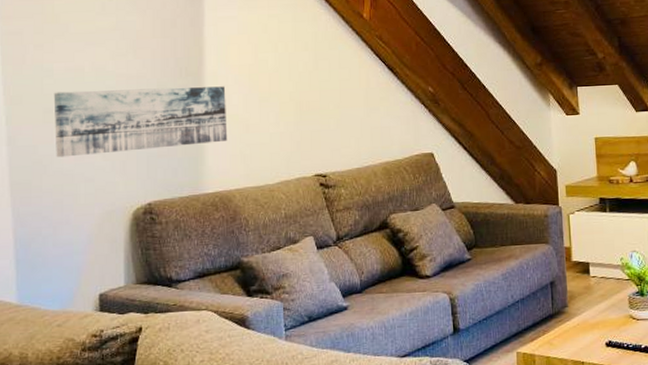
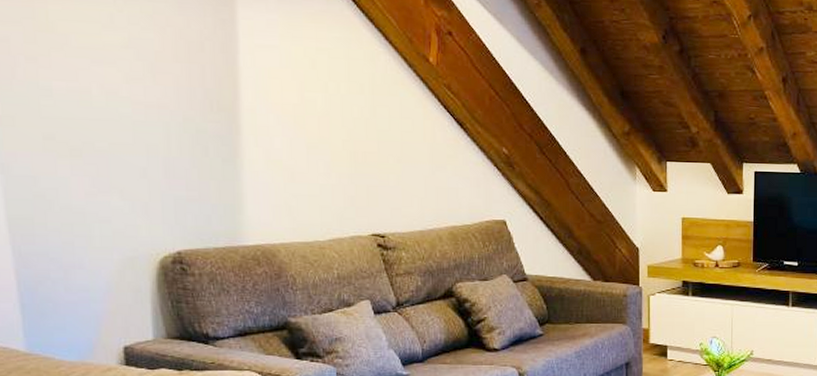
wall art: present [53,86,228,158] -> none [54,116,270,193]

